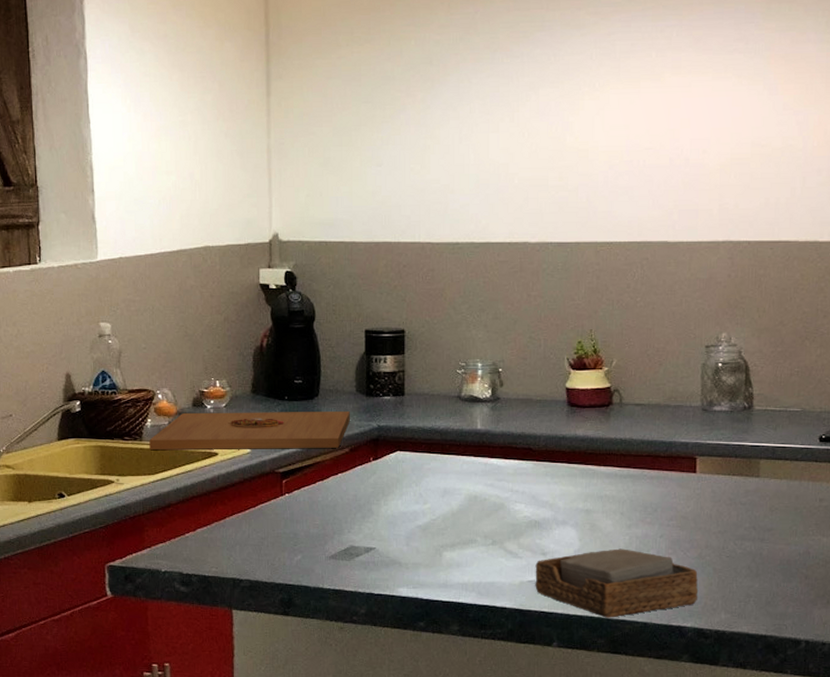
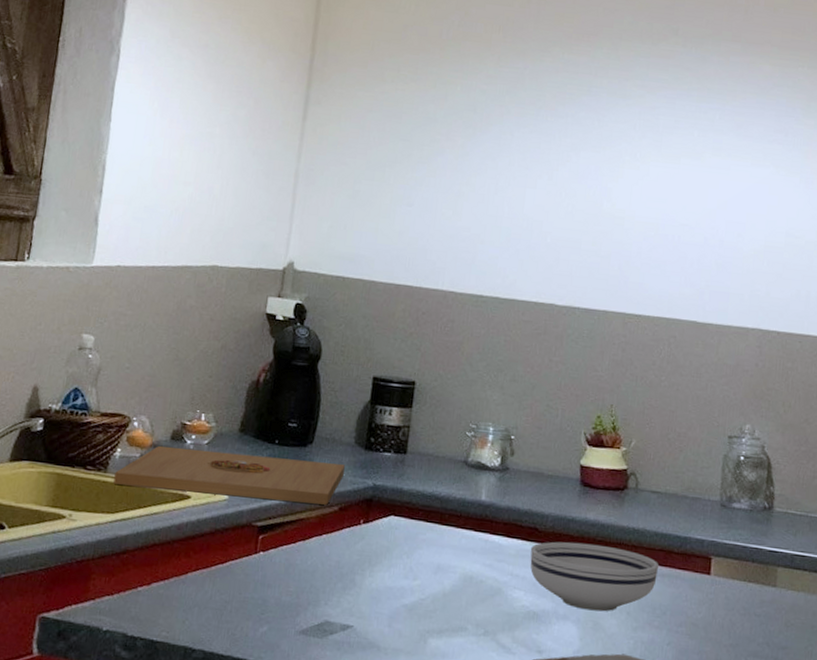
bowl: none [526,457,648,515] -> present [530,541,660,612]

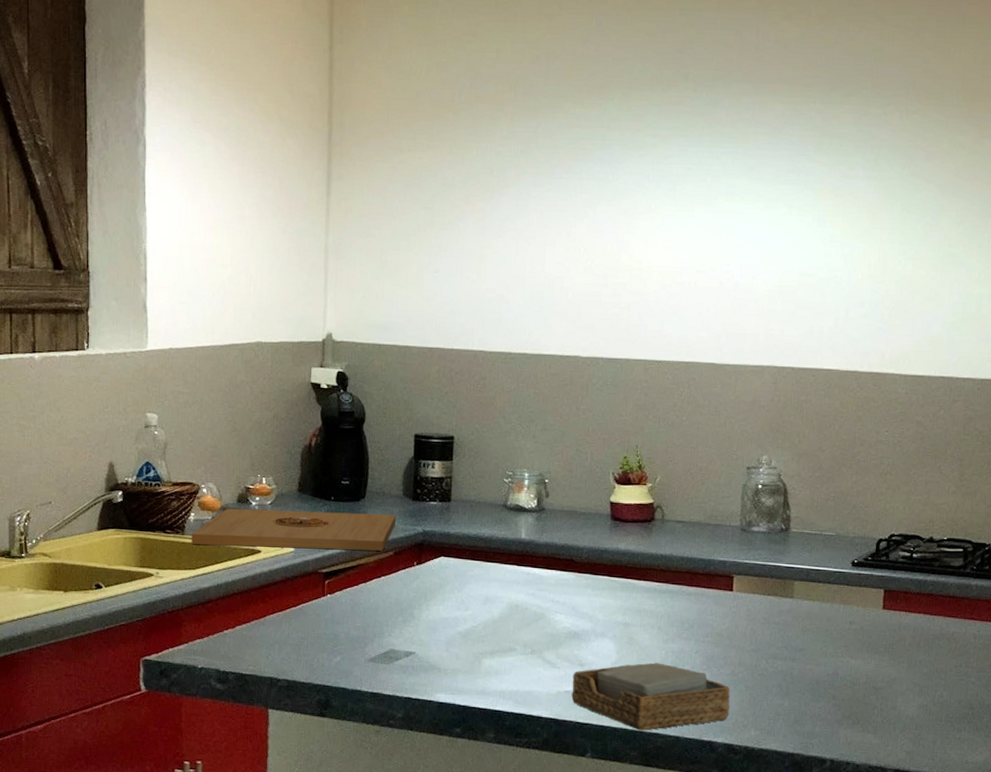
bowl: present [530,541,660,612] -> none [568,570,686,628]

